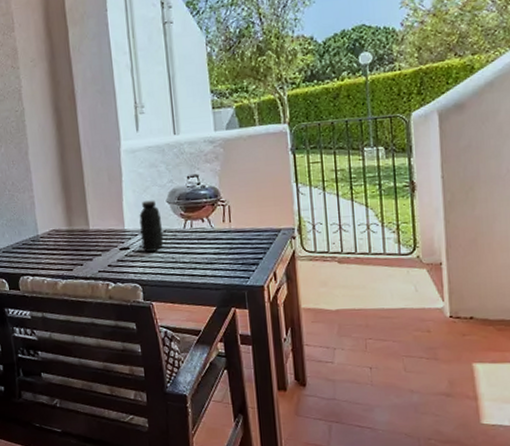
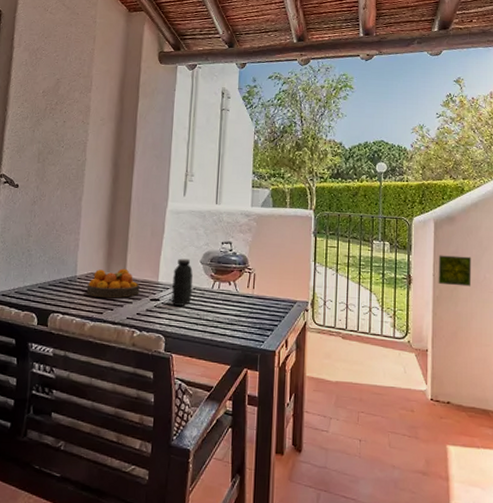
fruit bowl: none [51,220,107,254] -> present [86,268,140,298]
decorative tile: none [447,148,491,186] -> present [438,255,472,287]

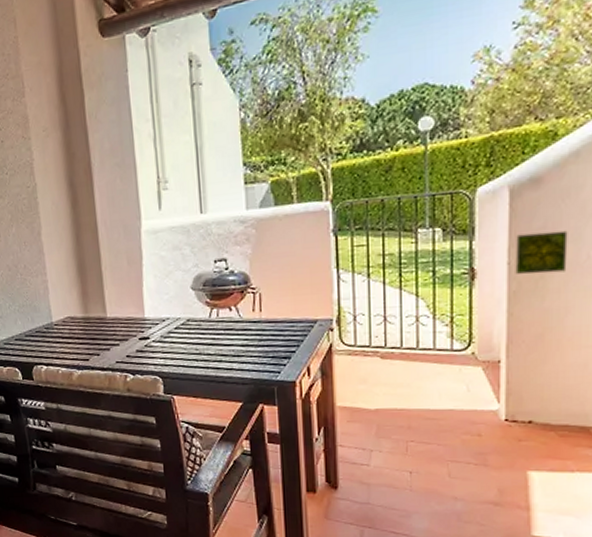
fruit bowl: present [86,268,140,298] -> none [66,307,125,343]
water jug: present [171,258,193,307] -> none [161,286,187,343]

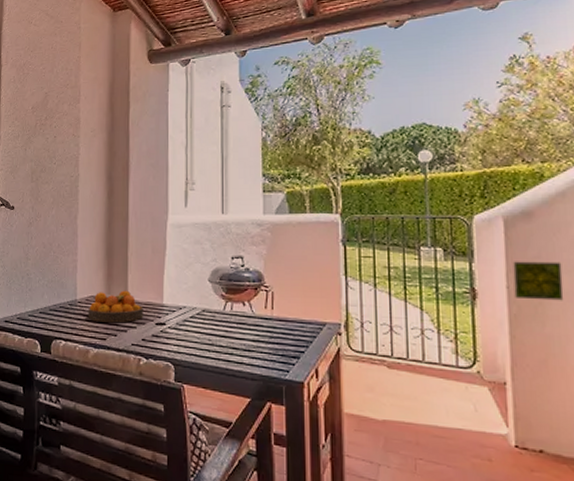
fruit bowl: none [66,307,125,343] -> present [88,290,144,323]

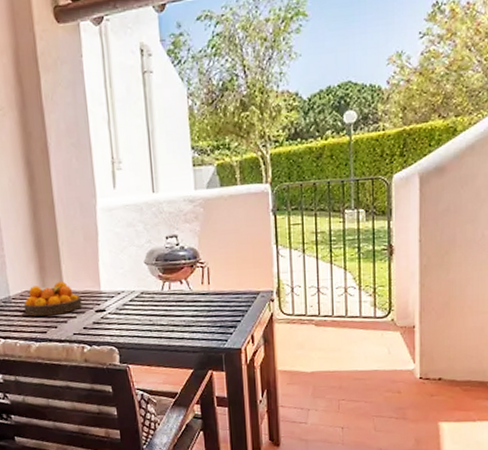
decorative tile: present [513,261,564,301] -> none [425,213,467,251]

